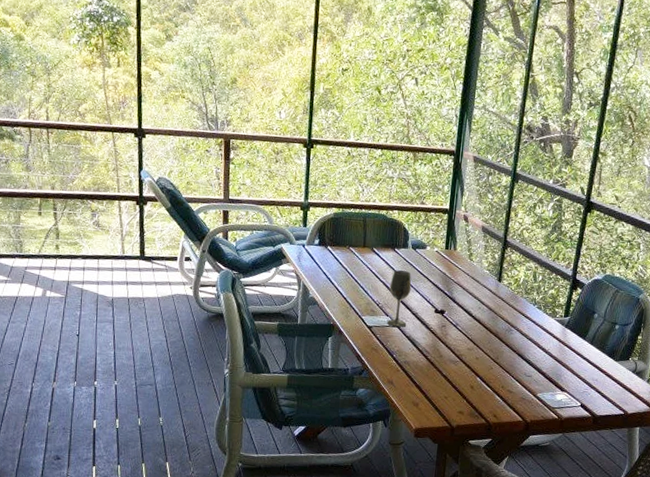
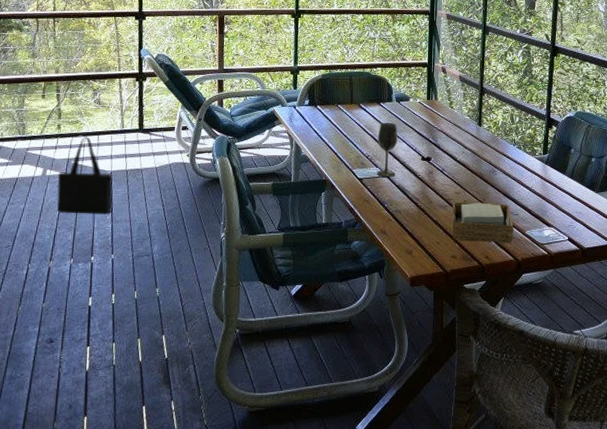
tote bag: none [57,259,115,341] -> present [57,136,113,214]
napkin holder: none [461,358,525,404] -> present [451,202,513,243]

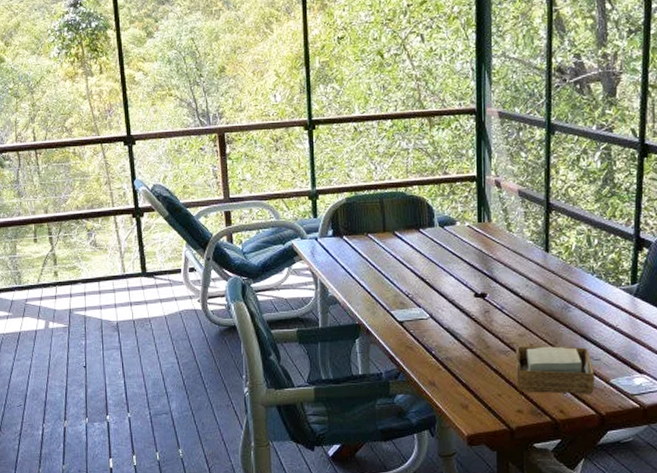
tote bag: present [57,136,113,214] -> none [61,284,123,370]
wine glass: present [376,122,398,177] -> none [418,252,444,318]

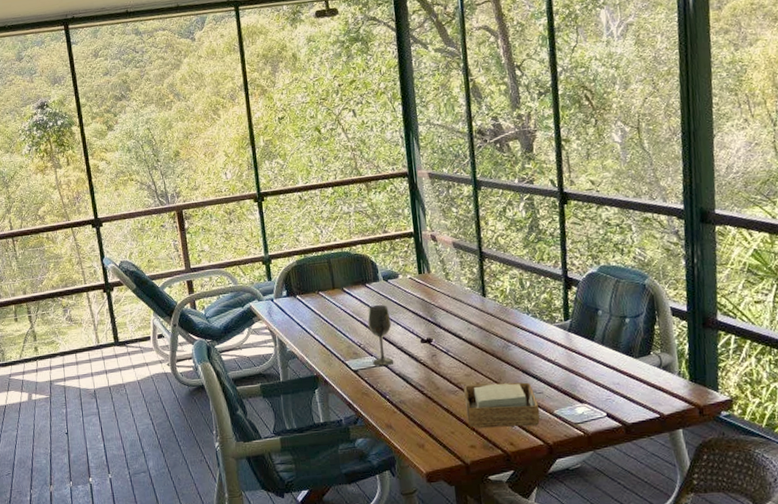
wine glass: none [418,252,444,318] -> present [367,304,394,366]

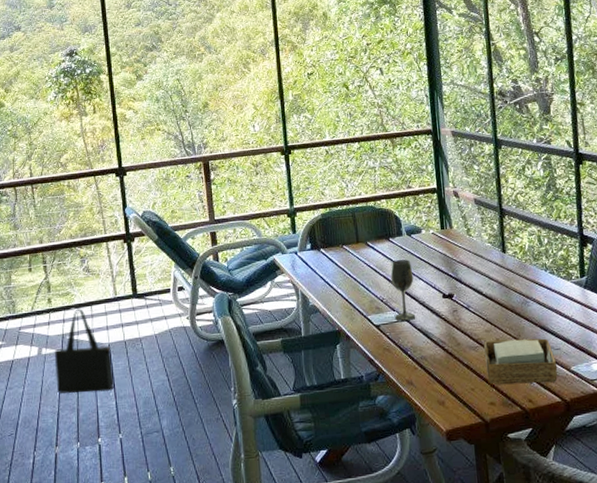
tote bag: none [43,356,102,437] -> present [54,308,115,394]

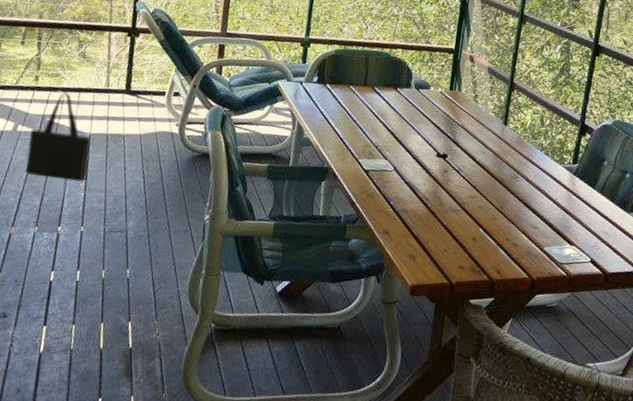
wine glass: present [390,259,416,321] -> none [385,110,414,172]
napkin holder: present [483,338,558,385] -> none [462,207,532,259]

